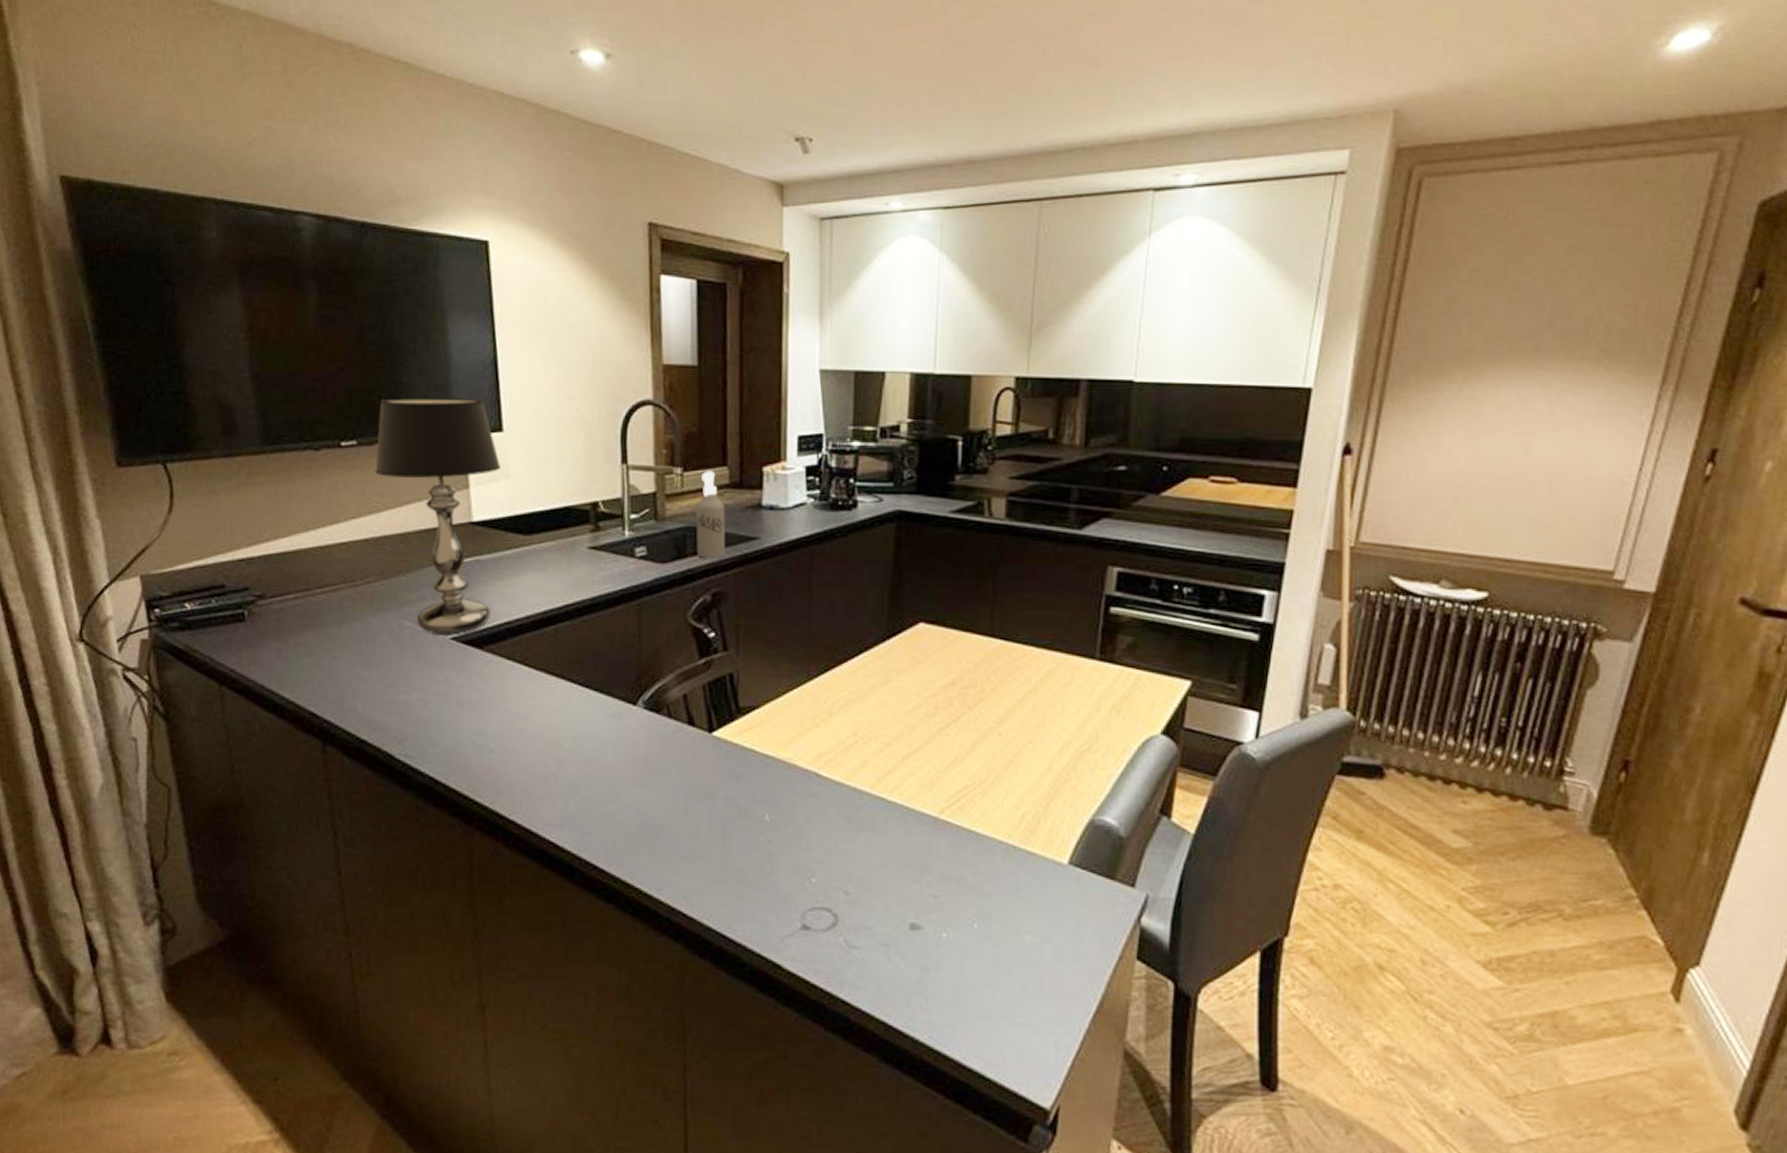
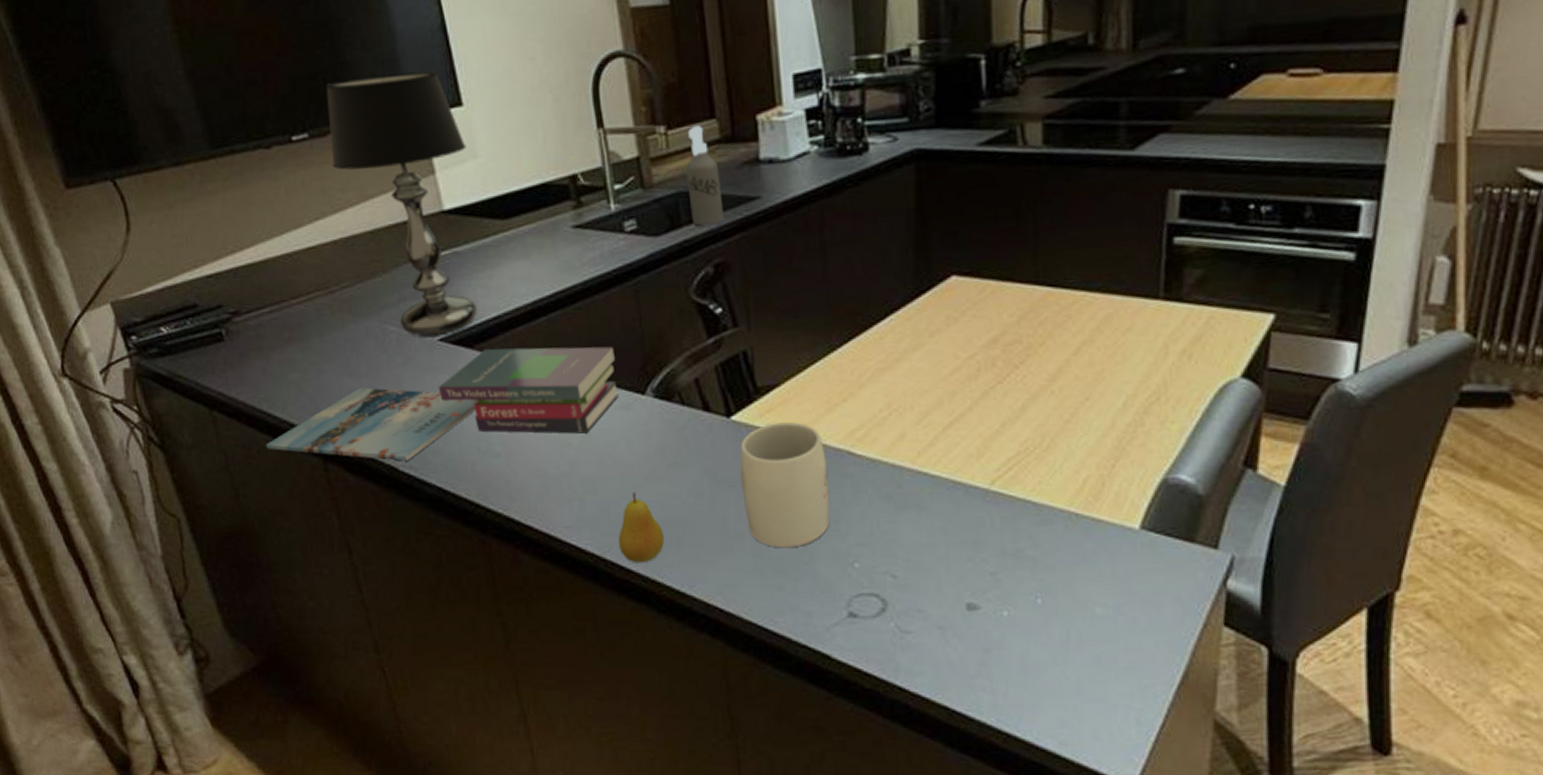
magazine: none [269,676,479,750] -> present [266,387,478,461]
books: none [443,650,613,737] -> present [438,346,619,434]
fruit: none [595,796,639,864] -> present [618,492,665,563]
mug: none [715,741,796,860] -> present [740,422,830,549]

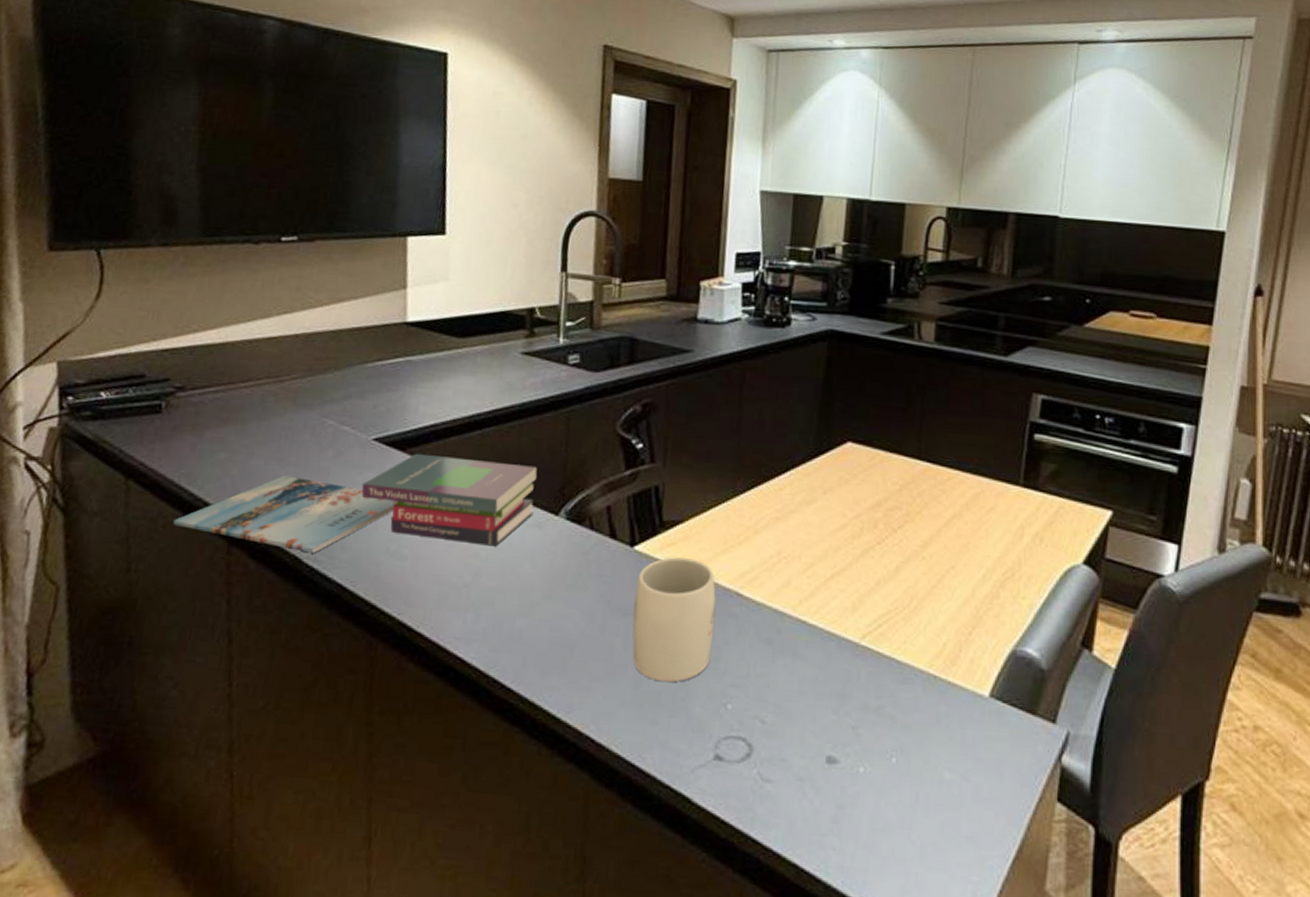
table lamp: present [326,71,478,336] -> none [312,197,441,435]
fruit: present [618,492,665,563] -> none [504,610,551,684]
spray bottle: present [686,126,724,227] -> none [629,282,661,370]

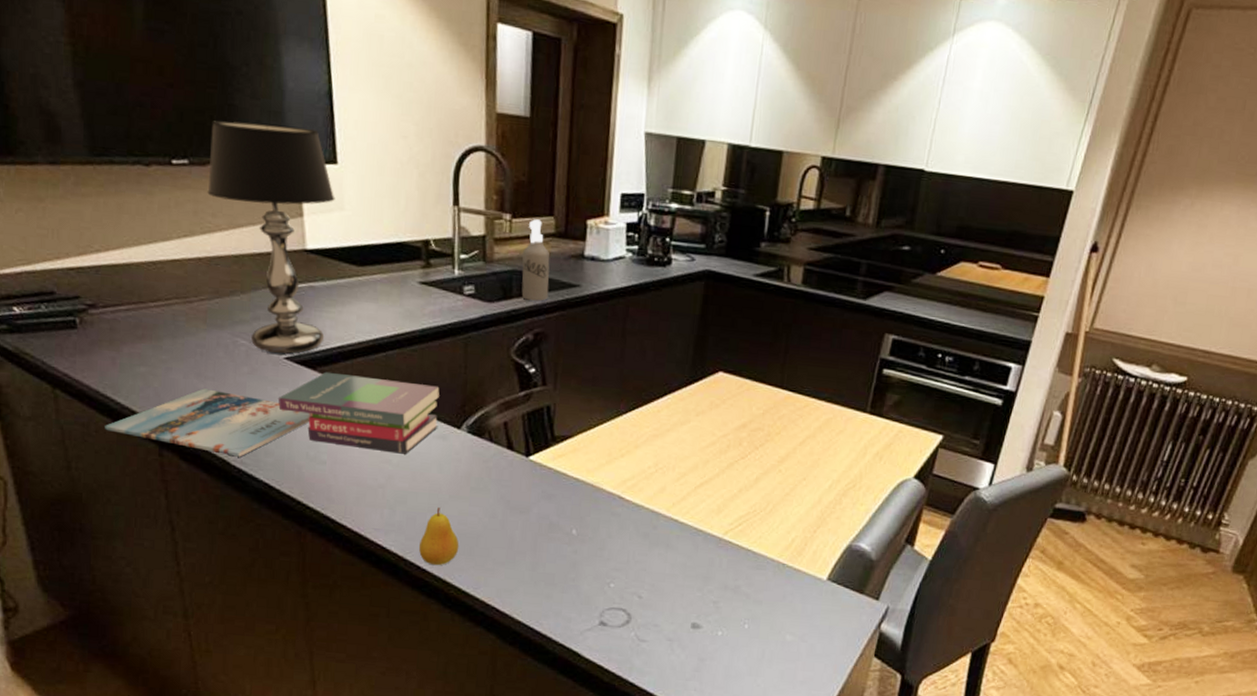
table lamp: none [312,197,441,435] -> present [207,120,335,354]
fruit: none [504,610,551,684] -> present [419,507,459,566]
spray bottle: none [629,282,661,370] -> present [521,219,550,302]
mug: present [632,557,716,683] -> none [529,466,602,567]

